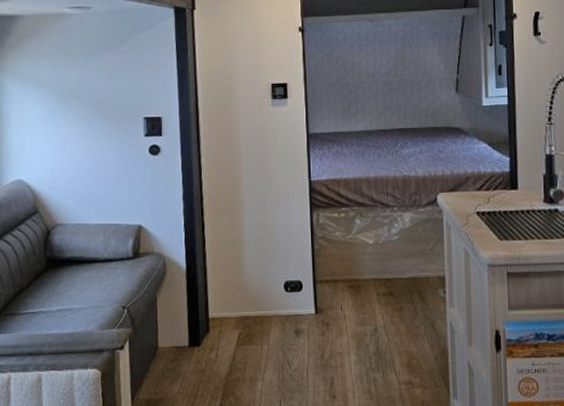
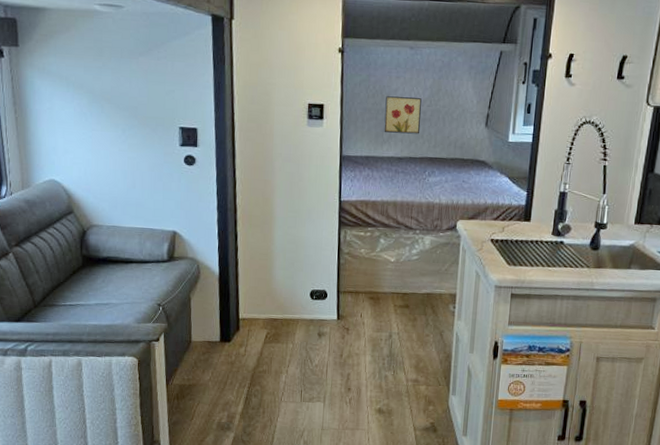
wall art: none [350,69,387,106] -> present [384,96,422,134]

